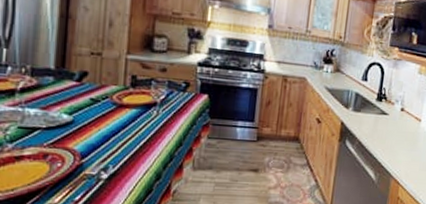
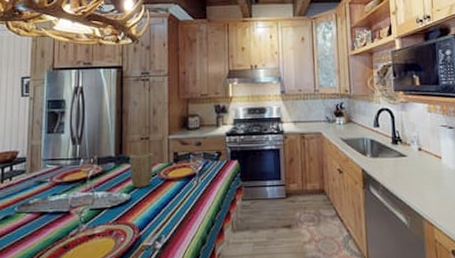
plant pot: none [73,70,105,110] -> present [130,152,154,188]

